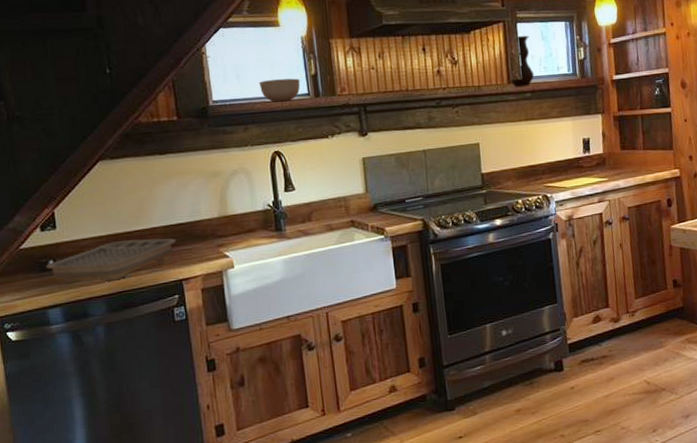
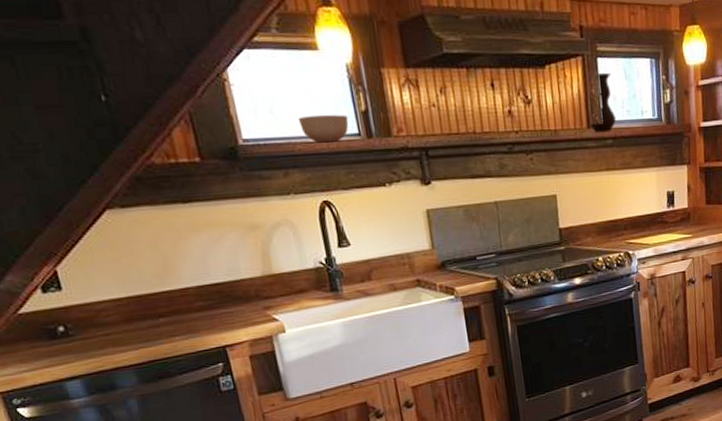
dish rack: present [46,238,176,284] -> none [55,300,214,353]

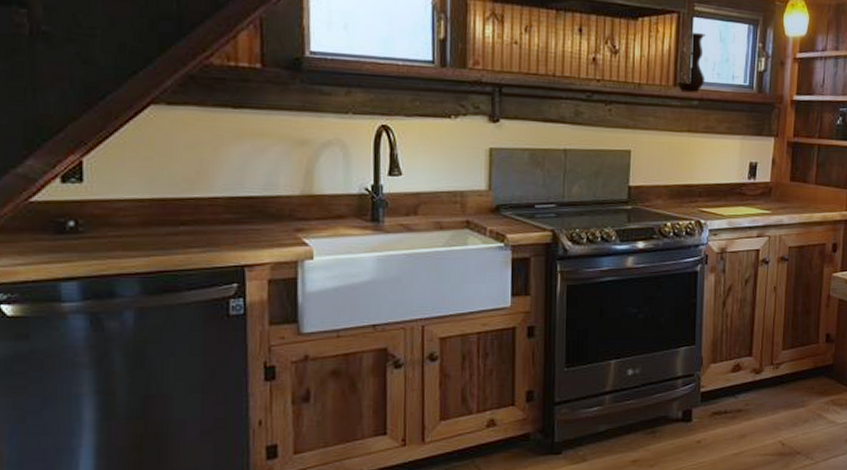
bowl: present [298,114,349,144] -> none [372,36,424,68]

